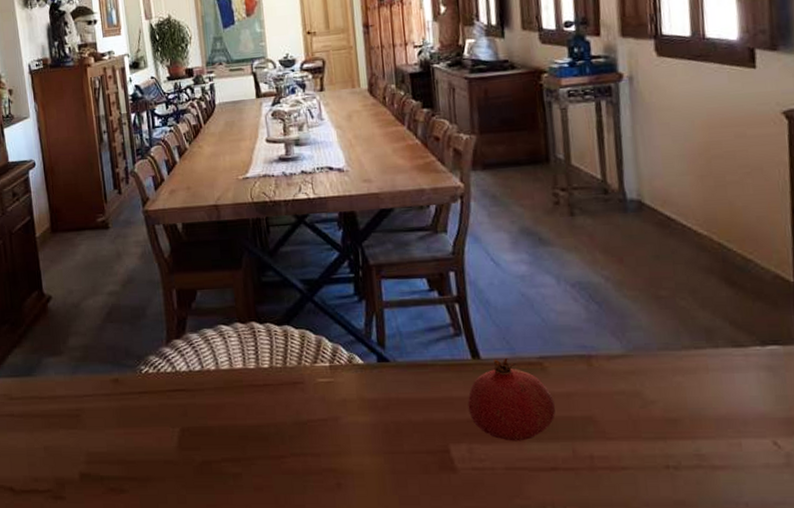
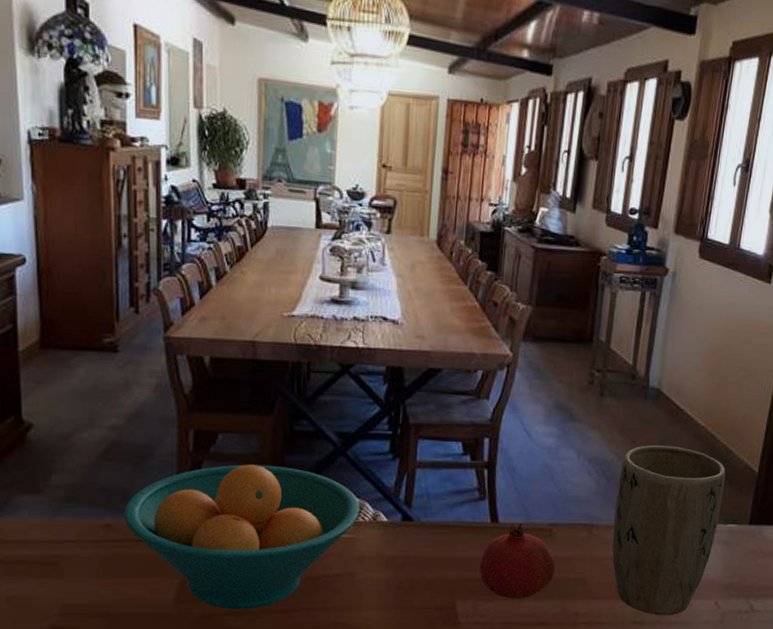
fruit bowl: none [127,316,335,455] -> present [124,464,361,609]
plant pot: none [612,261,754,459] -> present [612,445,726,616]

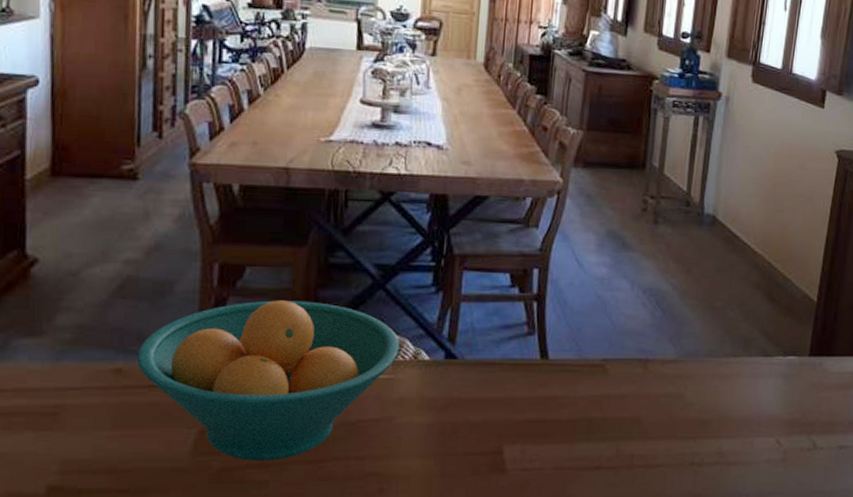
fruit: present [479,522,555,599] -> none [528,358,609,442]
plant pot: present [612,445,726,616] -> none [668,274,784,456]

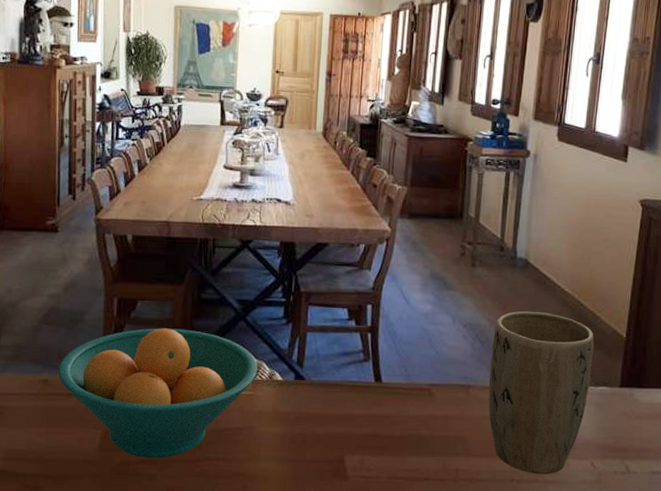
plant pot: none [668,274,784,456] -> present [488,311,594,475]

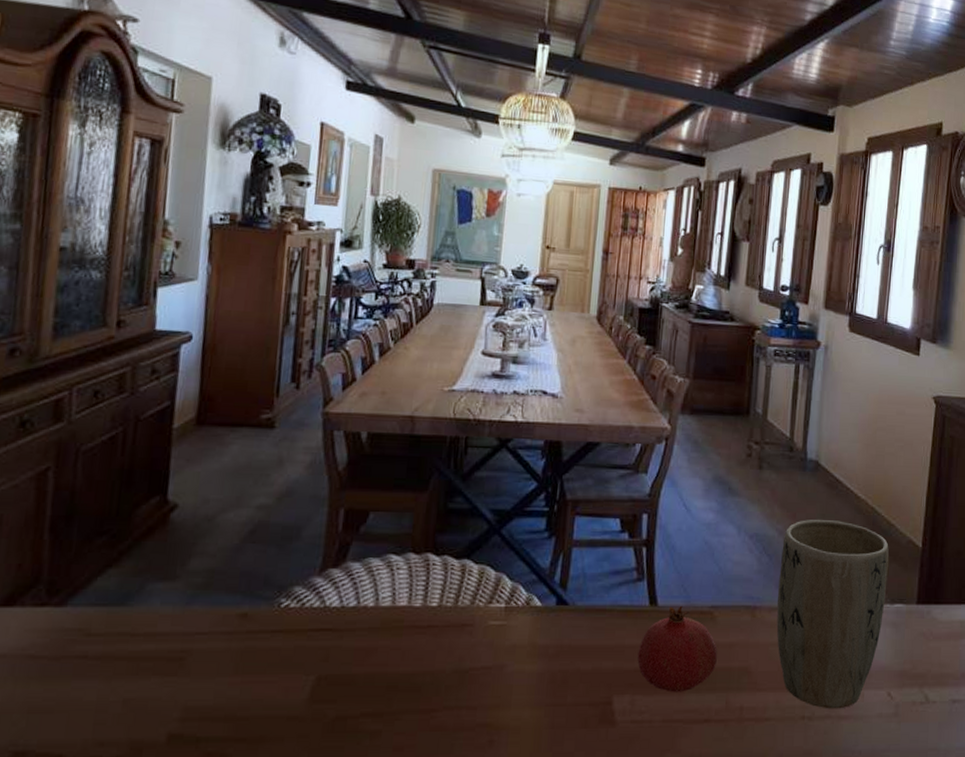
fruit bowl: present [58,328,259,458] -> none [262,545,514,709]
fruit: none [365,382,435,455] -> present [637,605,717,693]

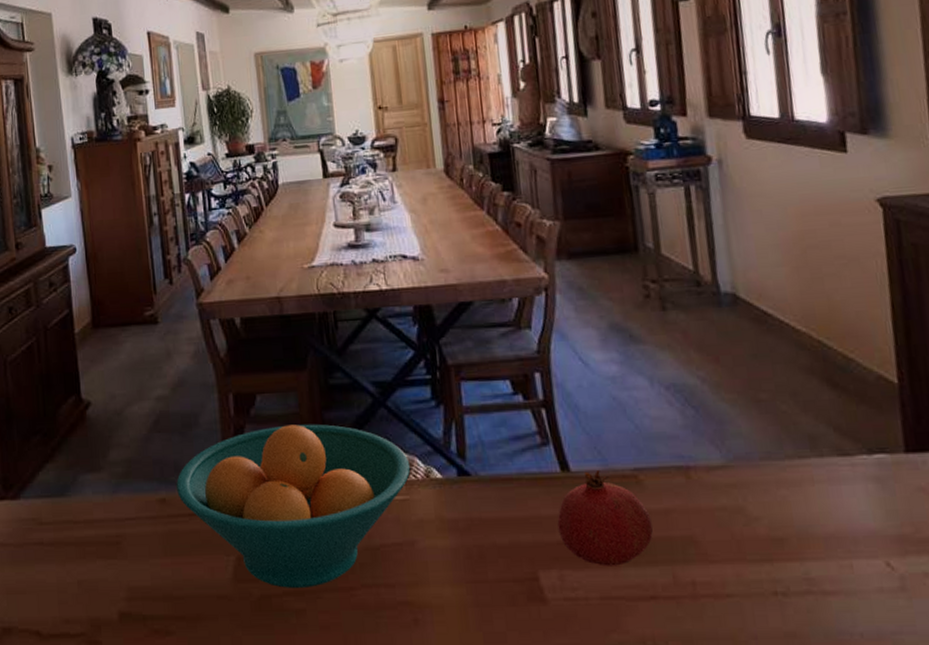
fruit bowl: none [262,545,514,709] -> present [176,424,411,588]
plant pot: present [776,520,889,709] -> none [708,360,861,583]

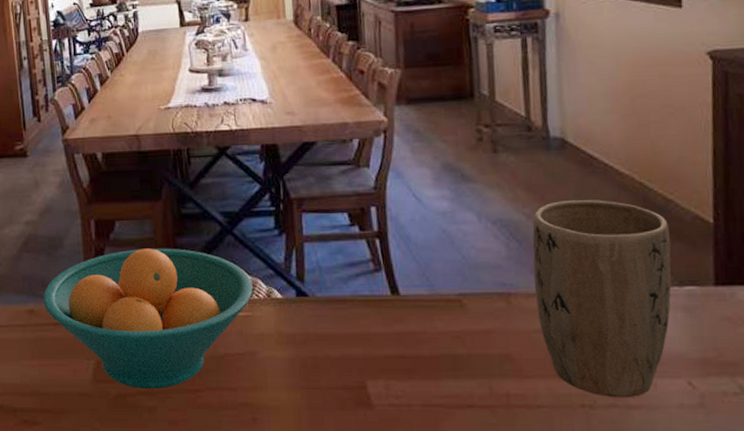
fruit: present [557,469,653,567] -> none [385,294,473,378]
plant pot: none [708,360,861,583] -> present [532,200,672,398]

